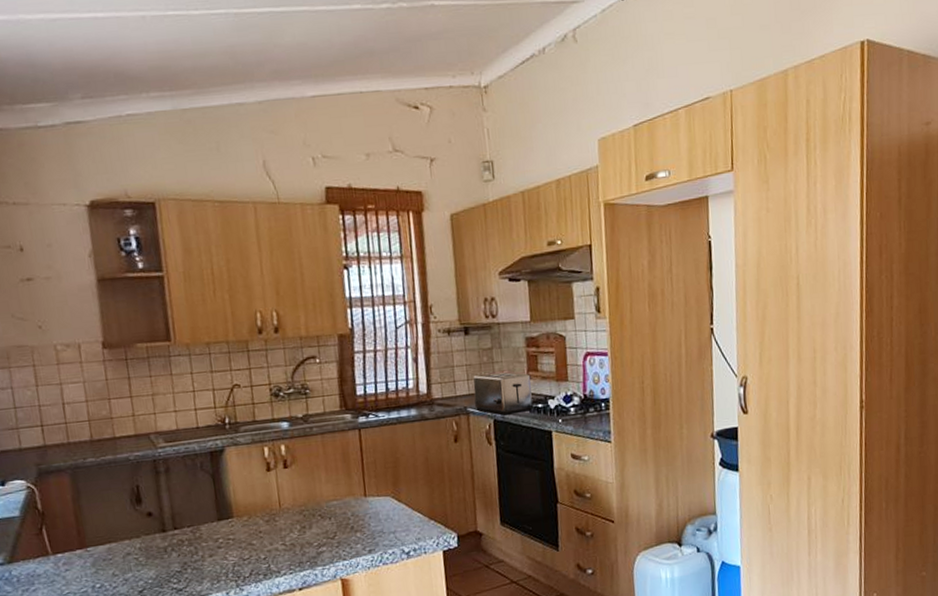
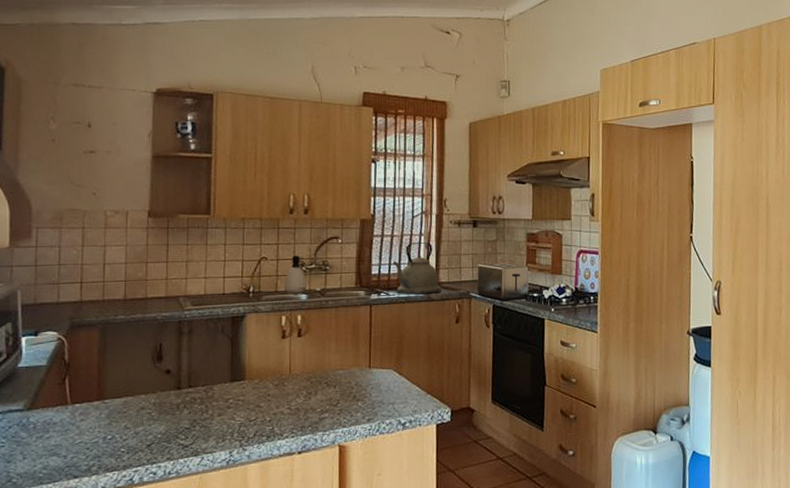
soap dispenser: none [261,379,287,423] -> present [284,255,306,294]
kettle: none [379,355,435,416] -> present [393,242,441,295]

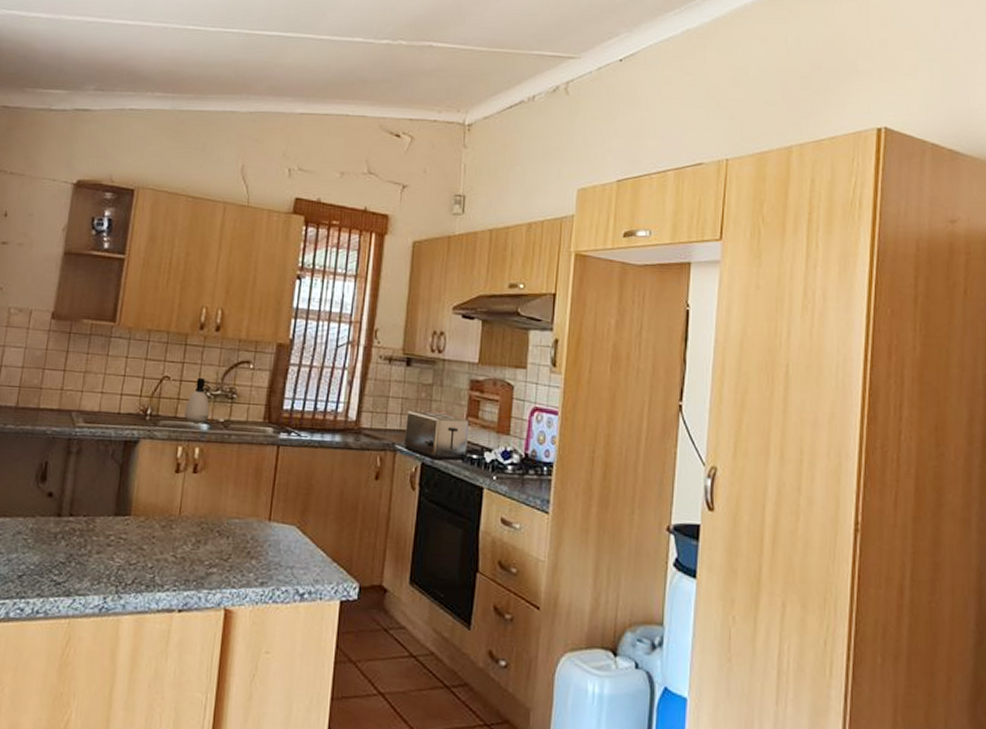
kettle: present [393,242,441,295] -> none [308,377,362,441]

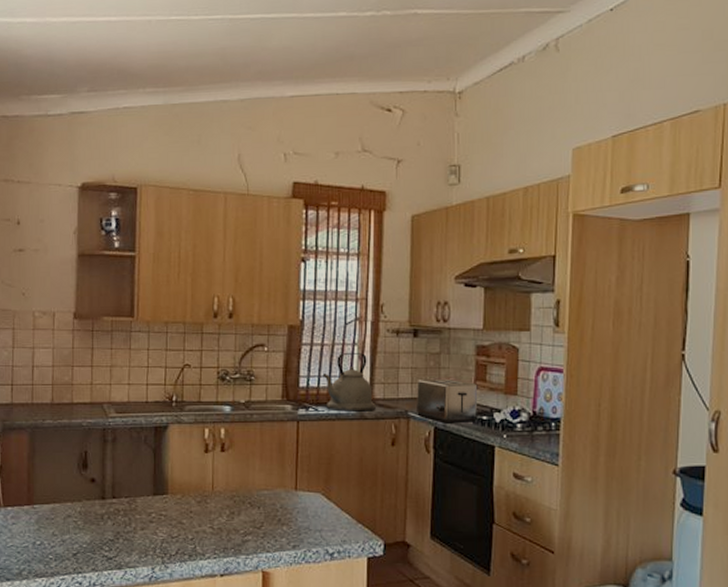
soap dispenser: present [184,377,210,423] -> none [207,363,230,405]
kettle: none [308,377,362,441] -> present [322,353,376,412]

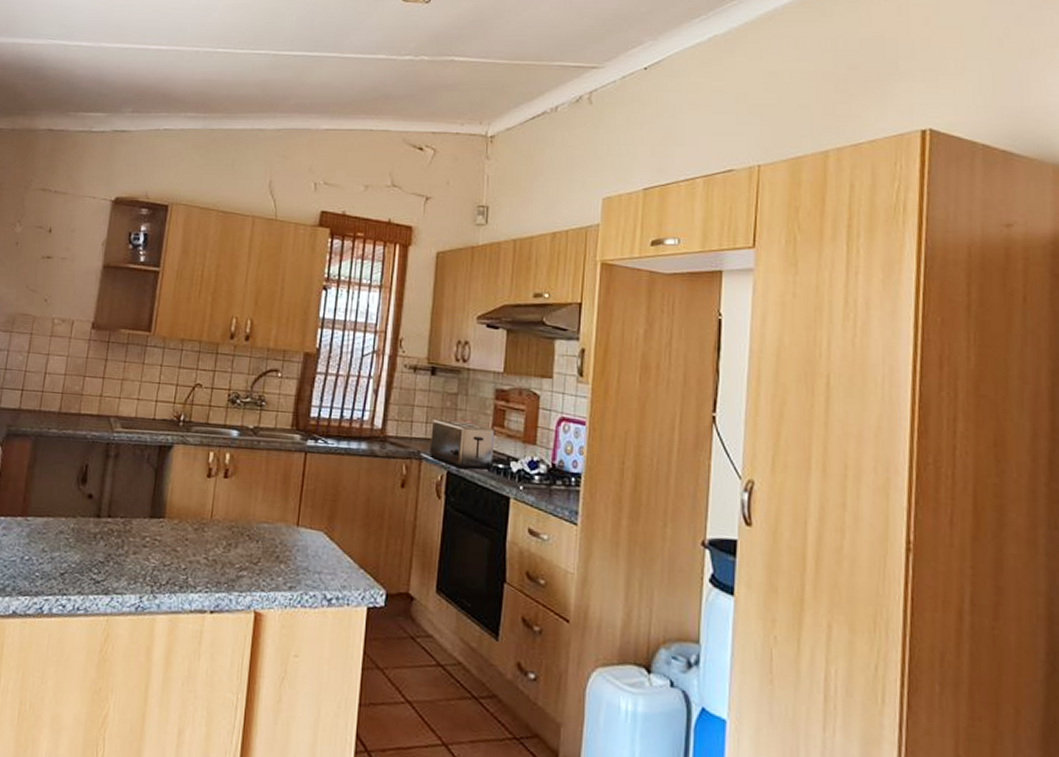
kettle: present [322,353,376,412] -> none [335,386,387,449]

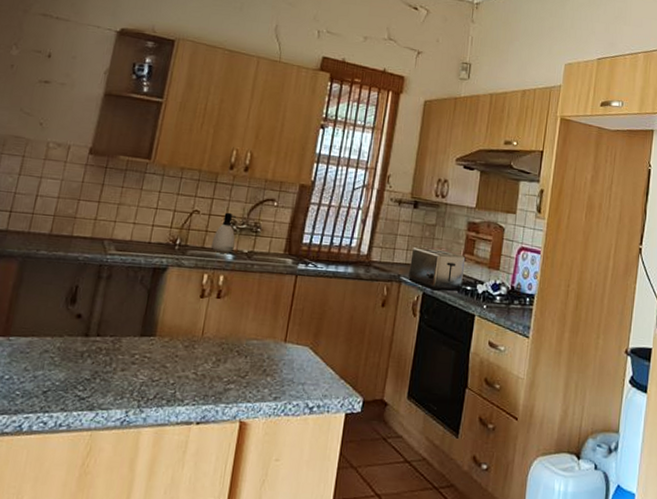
soap dispenser: none [215,385,240,429] -> present [210,212,237,253]

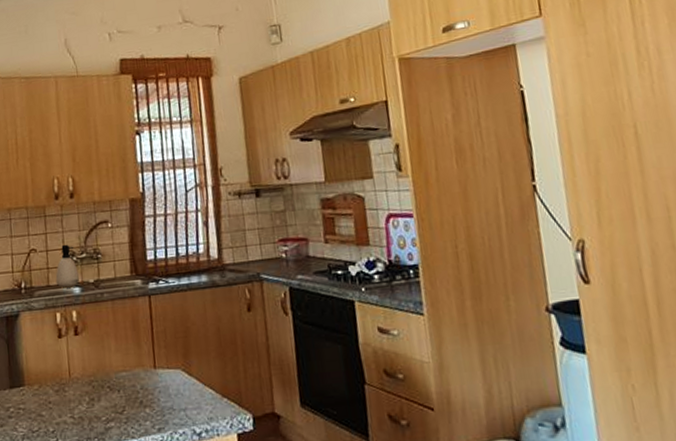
toaster: present [408,247,466,291] -> none [265,235,331,283]

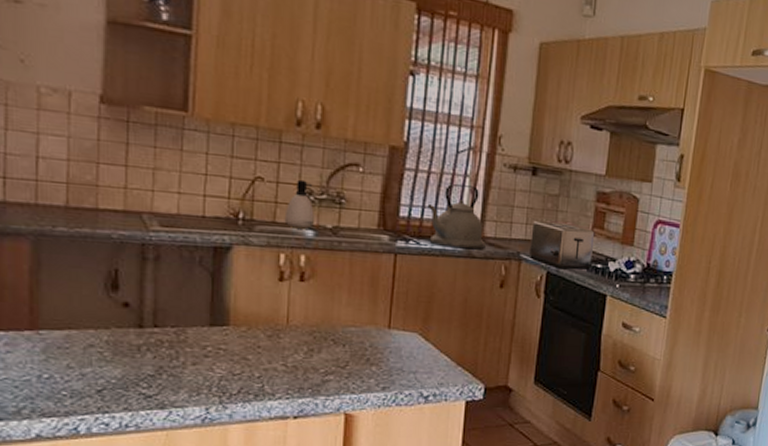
kettle: none [169,219,227,282] -> present [427,184,486,250]
toaster: none [265,235,331,283] -> present [529,220,595,270]

